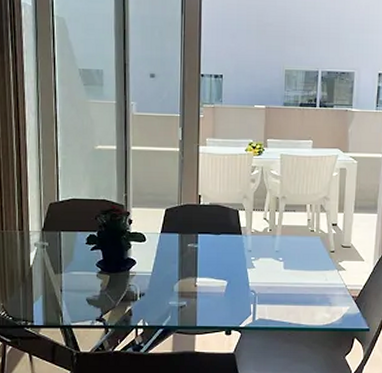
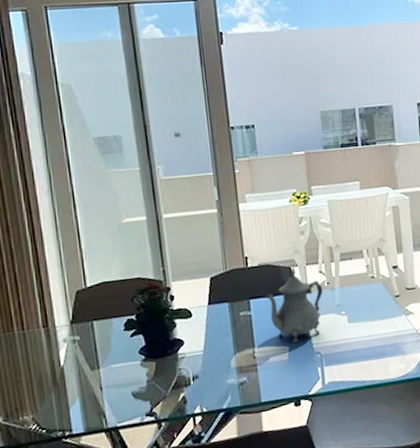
teapot: none [212,211,265,278] -> present [265,267,323,343]

